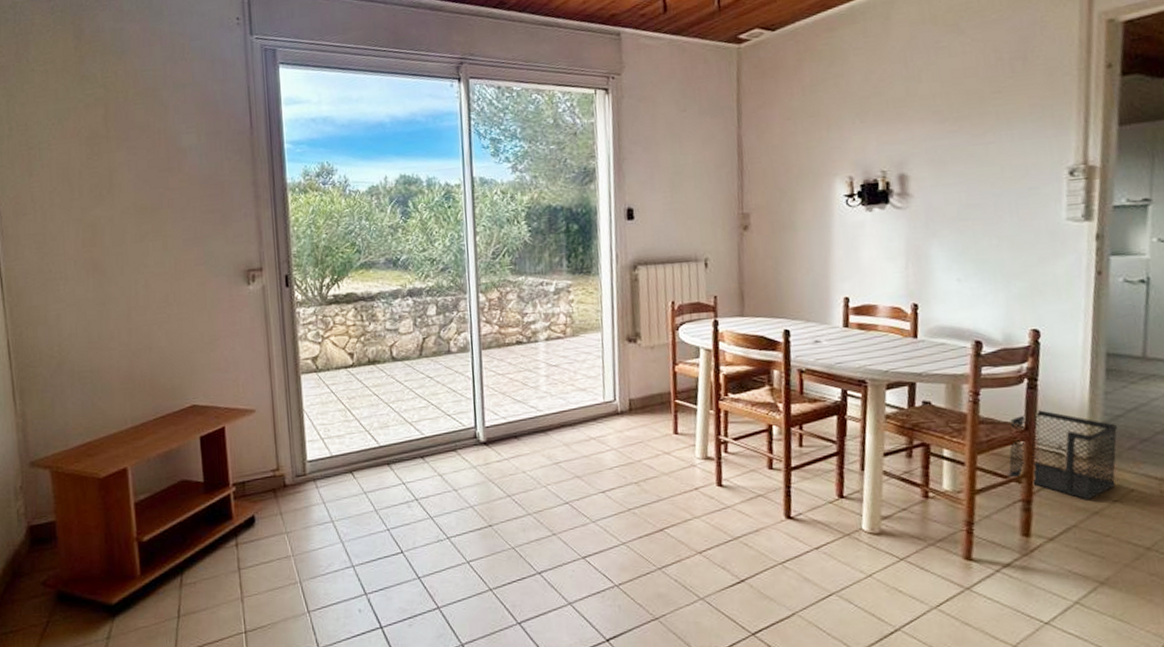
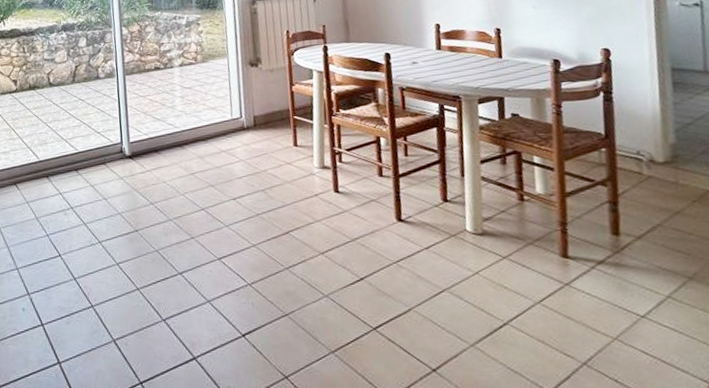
wastebasket: present [1008,410,1117,500] -> none [591,120,693,201]

